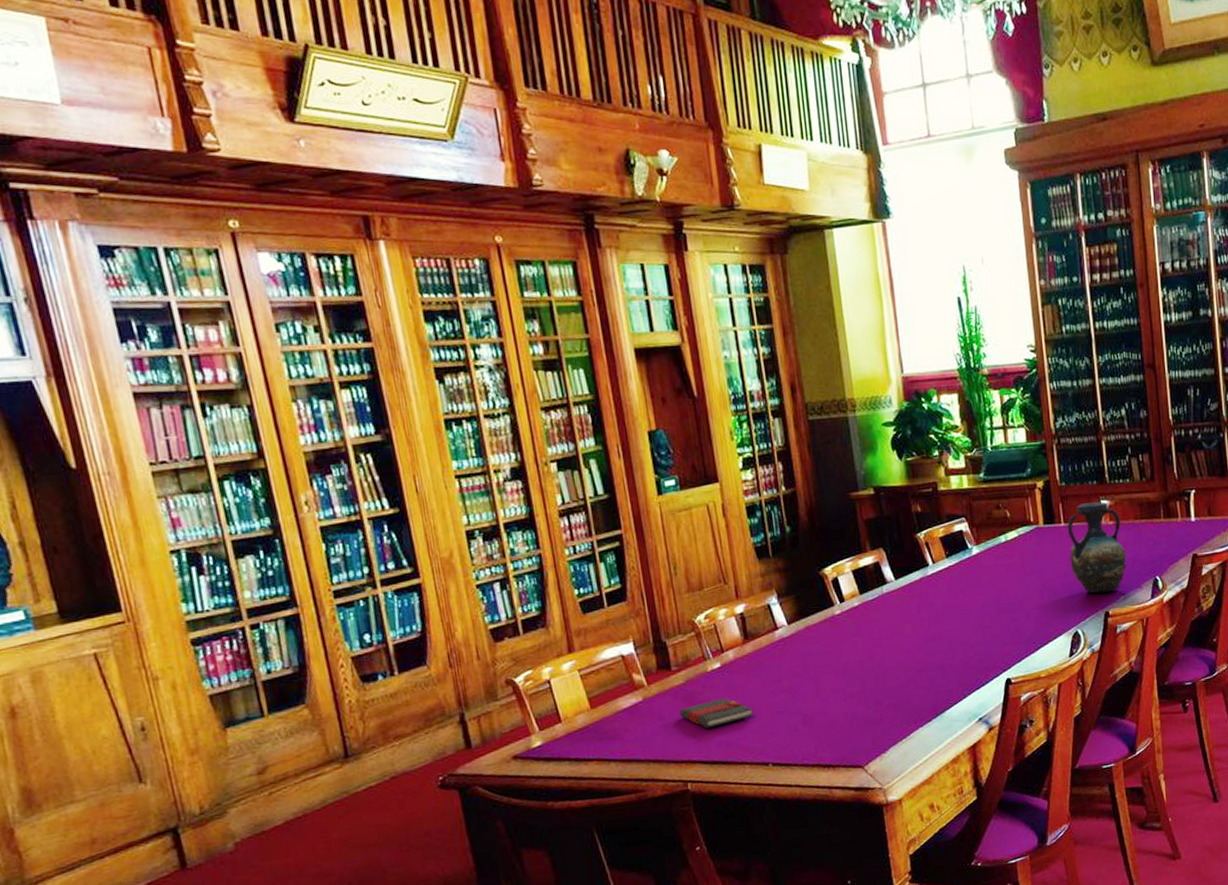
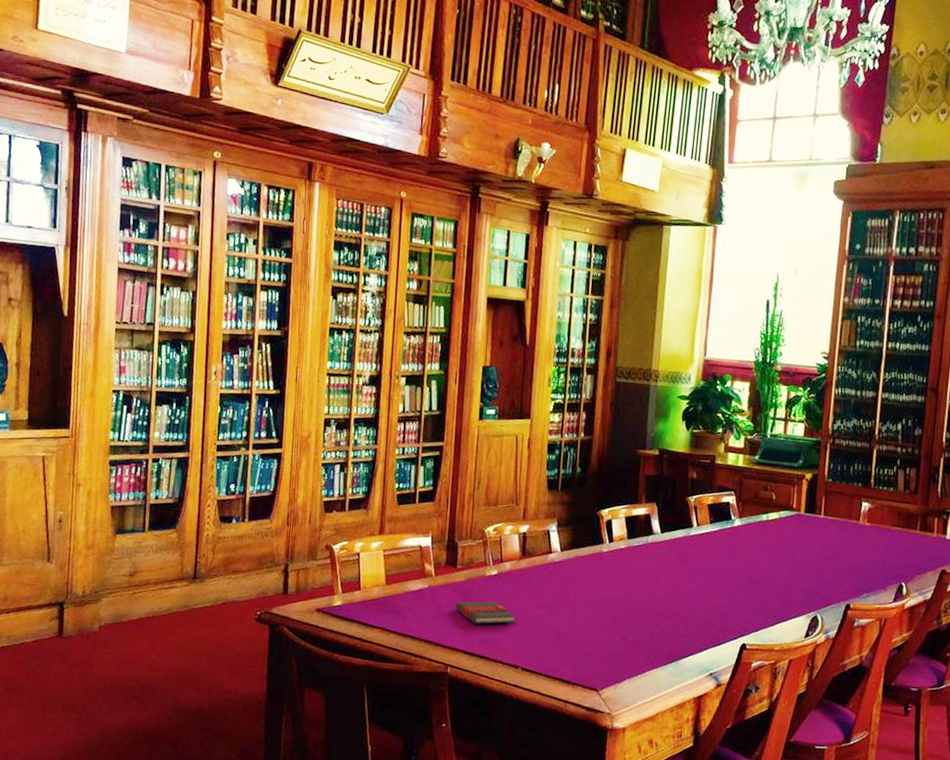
vase: present [1067,502,1127,594] -> none [822,501,878,587]

